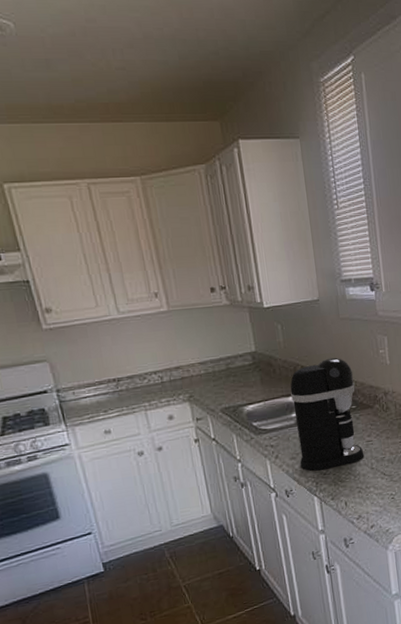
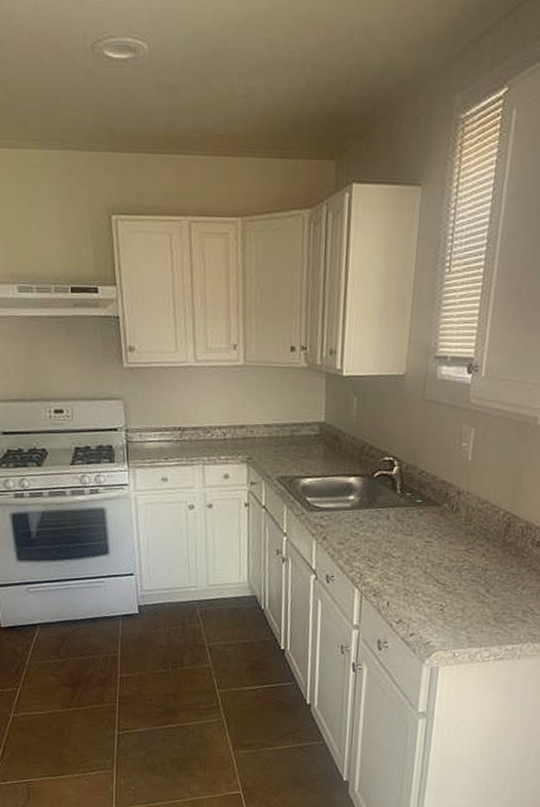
coffee maker: present [290,357,364,471] -> none [347,442,427,563]

